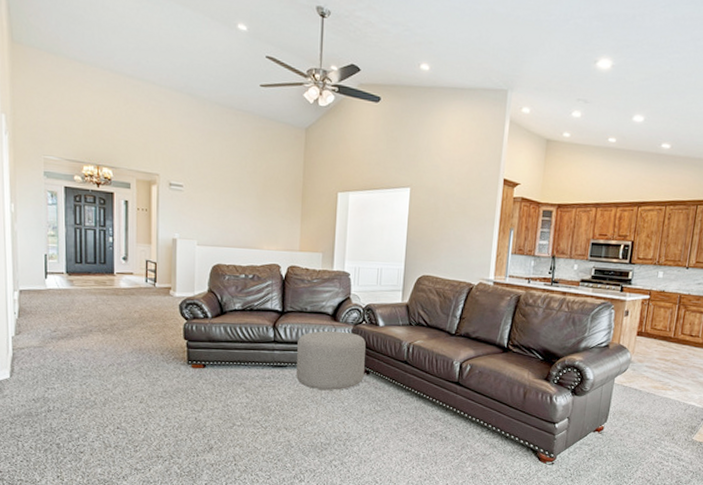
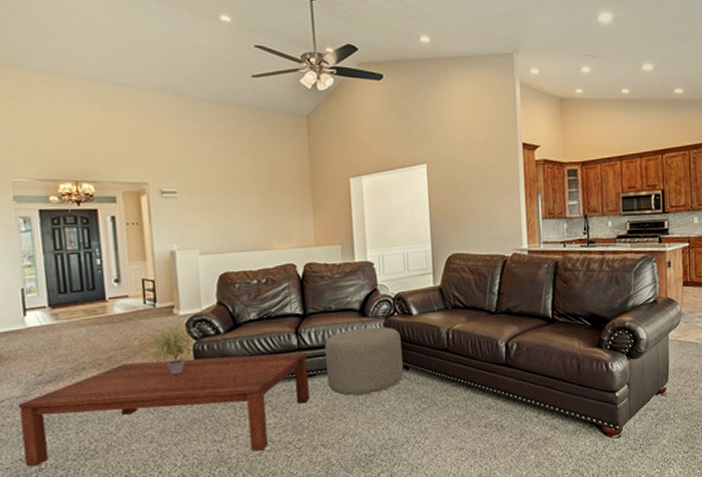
coffee table: none [35,331,281,425] -> present [18,352,310,466]
potted plant: none [145,302,186,348] -> present [147,321,195,375]

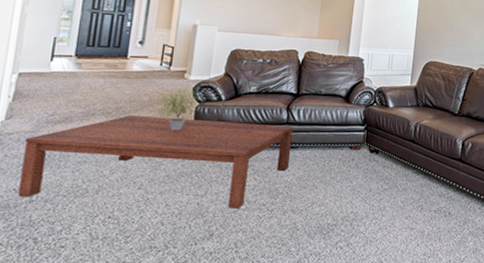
ottoman: present [325,326,403,396] -> none [307,112,376,170]

